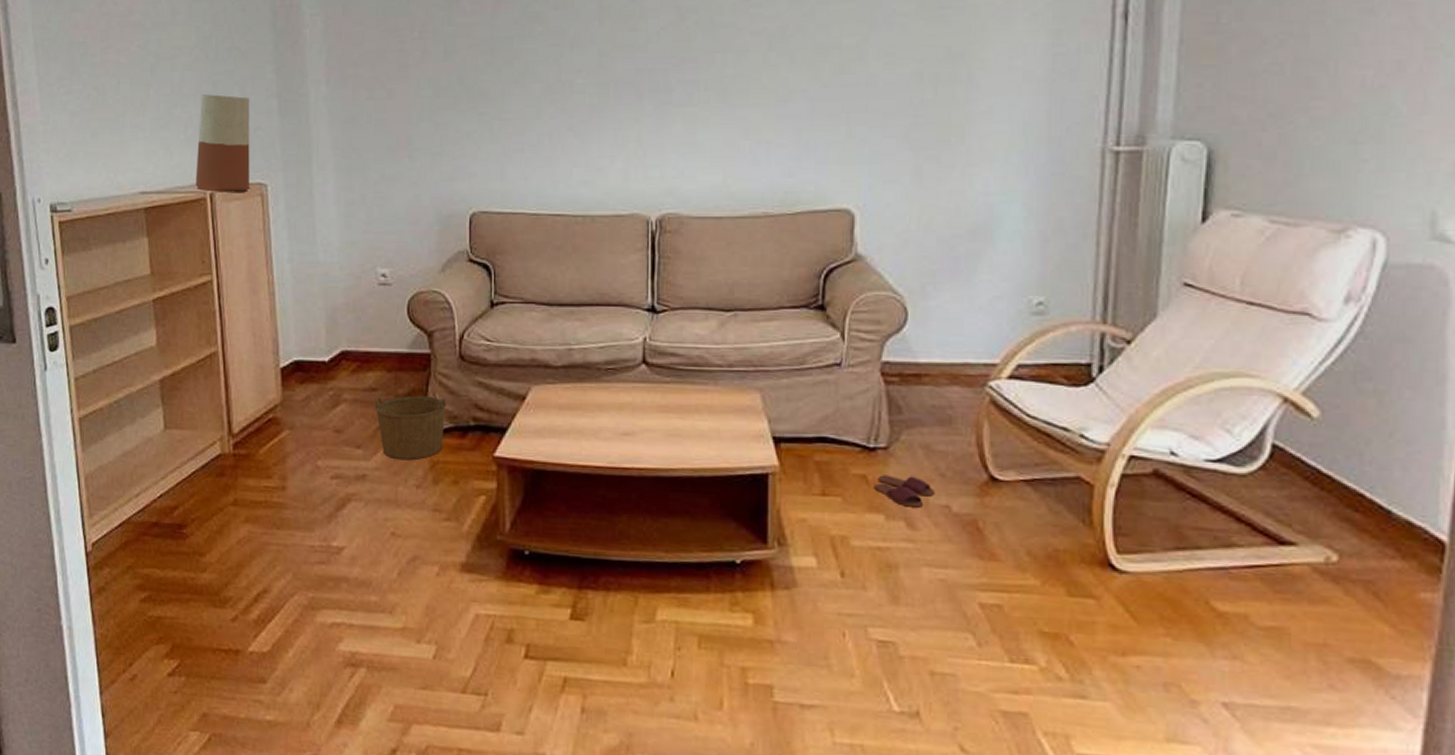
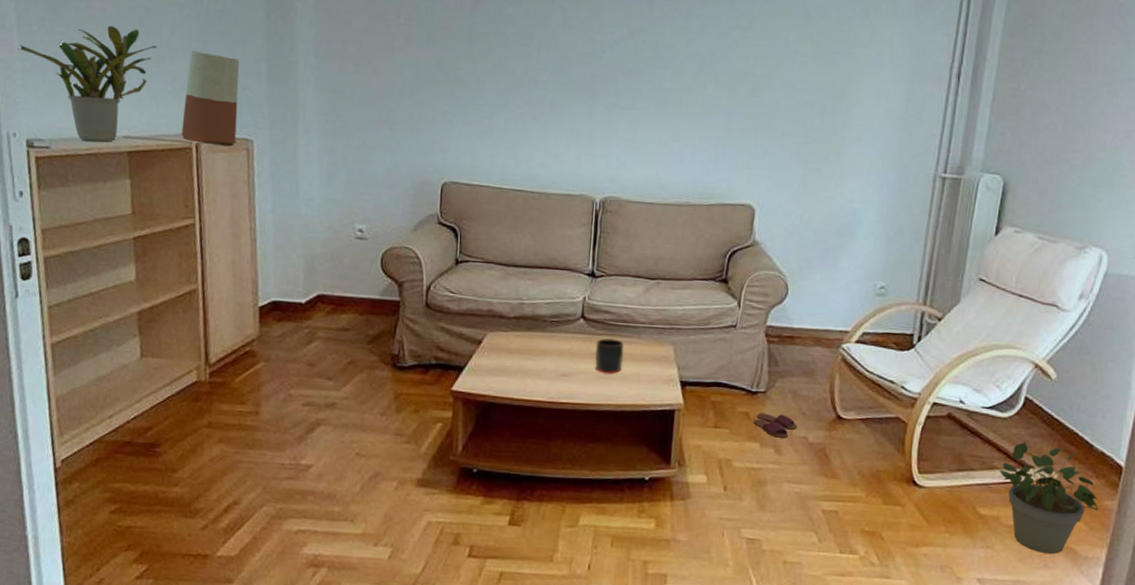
potted plant: none [40,77,169,201] -> present [18,25,158,143]
basket: present [374,395,446,461] -> none [346,336,411,392]
mug: none [662,387,698,430] -> present [594,338,624,374]
potted plant: none [1242,508,1413,670] -> present [1000,442,1100,554]

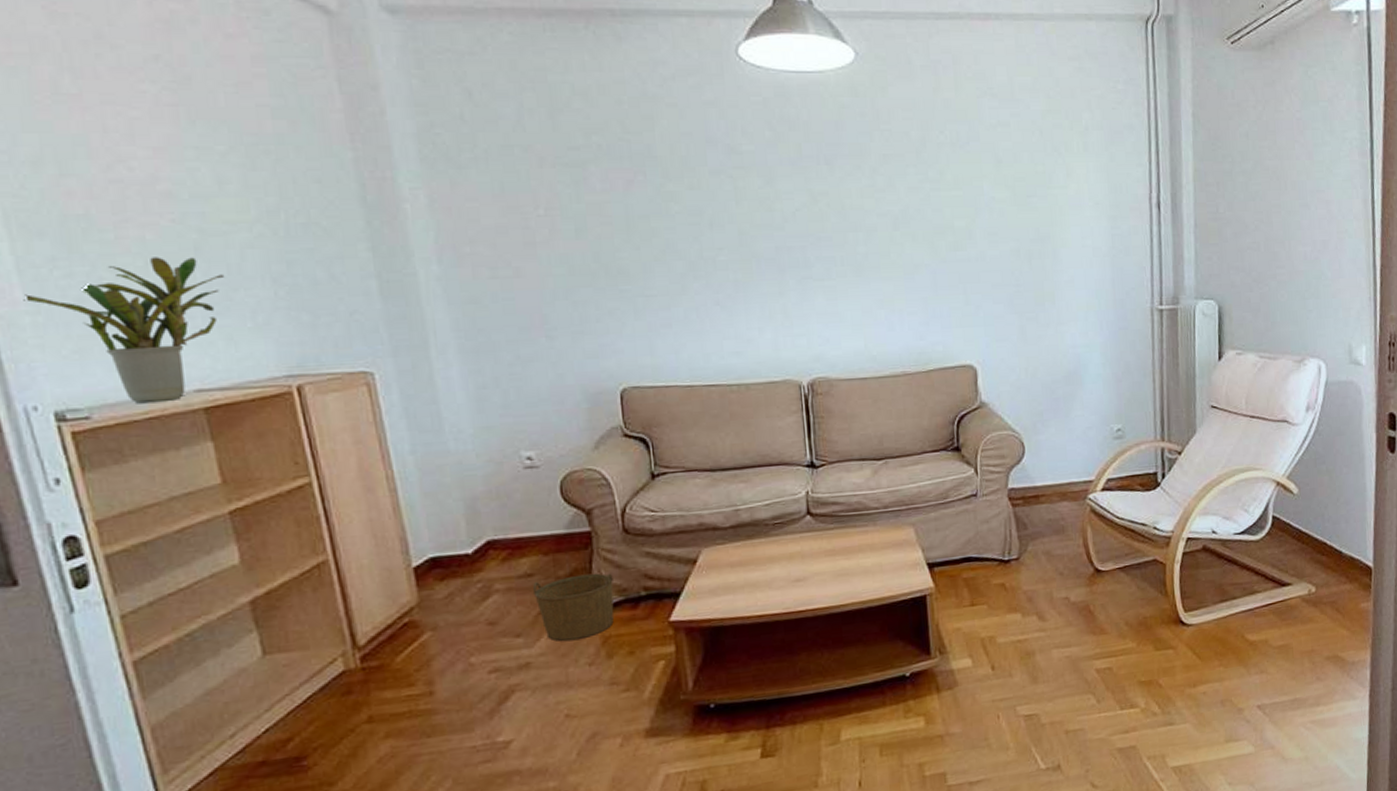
vase: present [181,50,239,146] -> none [270,274,351,385]
basket: none [346,336,411,392] -> present [532,573,614,642]
mug: present [594,338,624,374] -> none [828,531,862,570]
slippers: present [754,413,797,438] -> none [1011,578,1057,604]
potted plant: present [1000,442,1100,554] -> none [1261,559,1358,667]

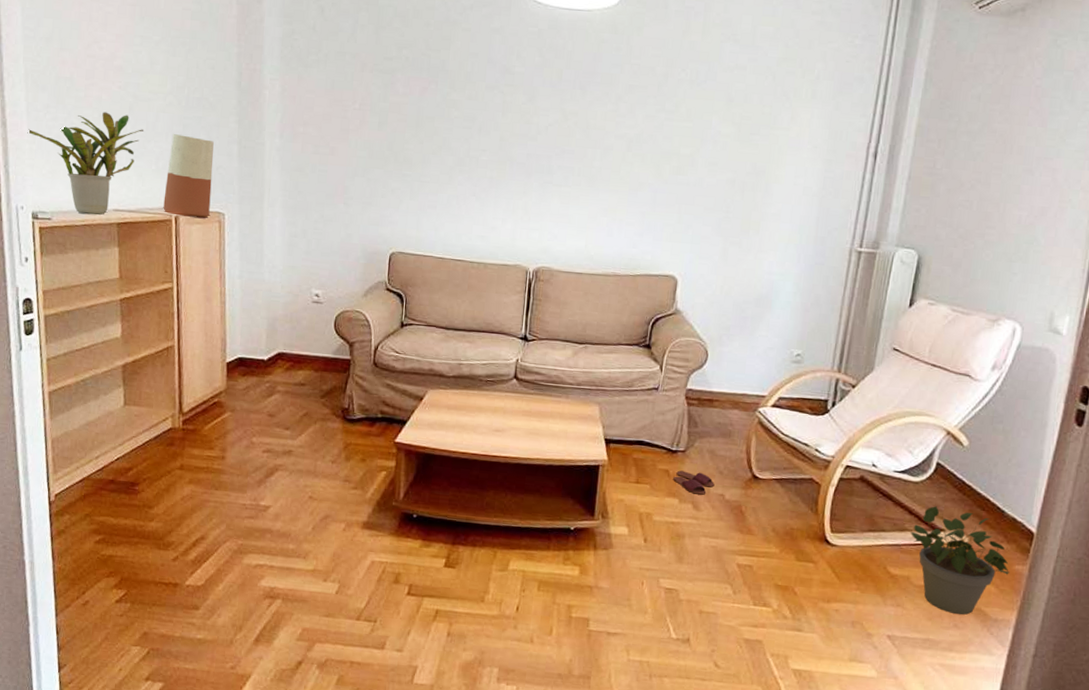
vase: none [270,274,351,385] -> present [163,133,214,218]
basket: present [532,573,614,642] -> none [302,391,360,441]
slippers: none [1011,578,1057,604] -> present [673,470,715,495]
potted plant: none [1261,559,1358,667] -> present [911,506,1010,615]

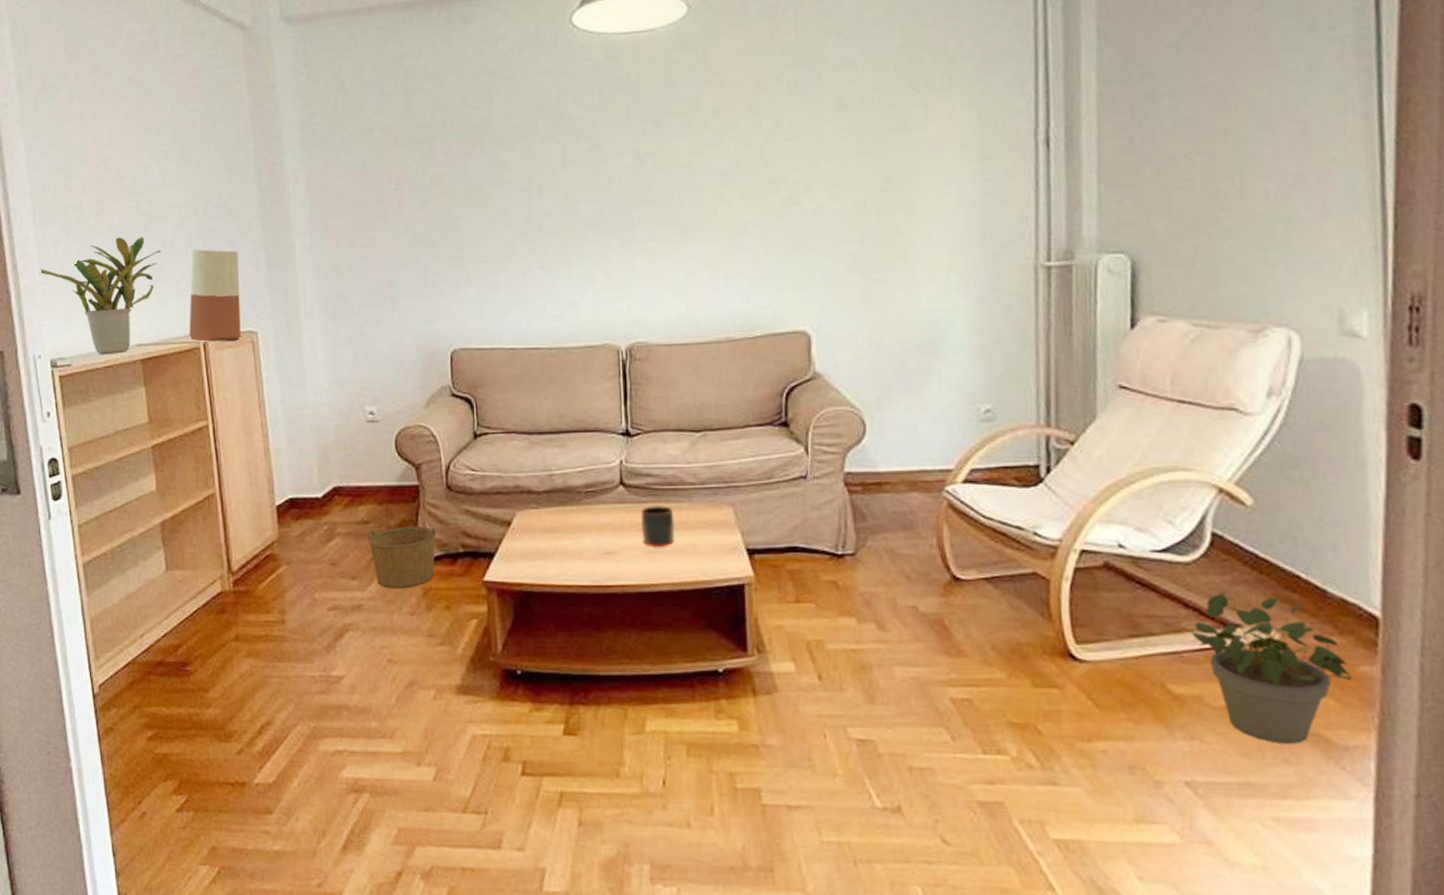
basket: none [302,391,360,441] -> present [367,526,436,589]
mug: none [526,397,553,430] -> present [640,506,675,546]
slippers: present [673,470,715,495] -> none [845,580,902,609]

